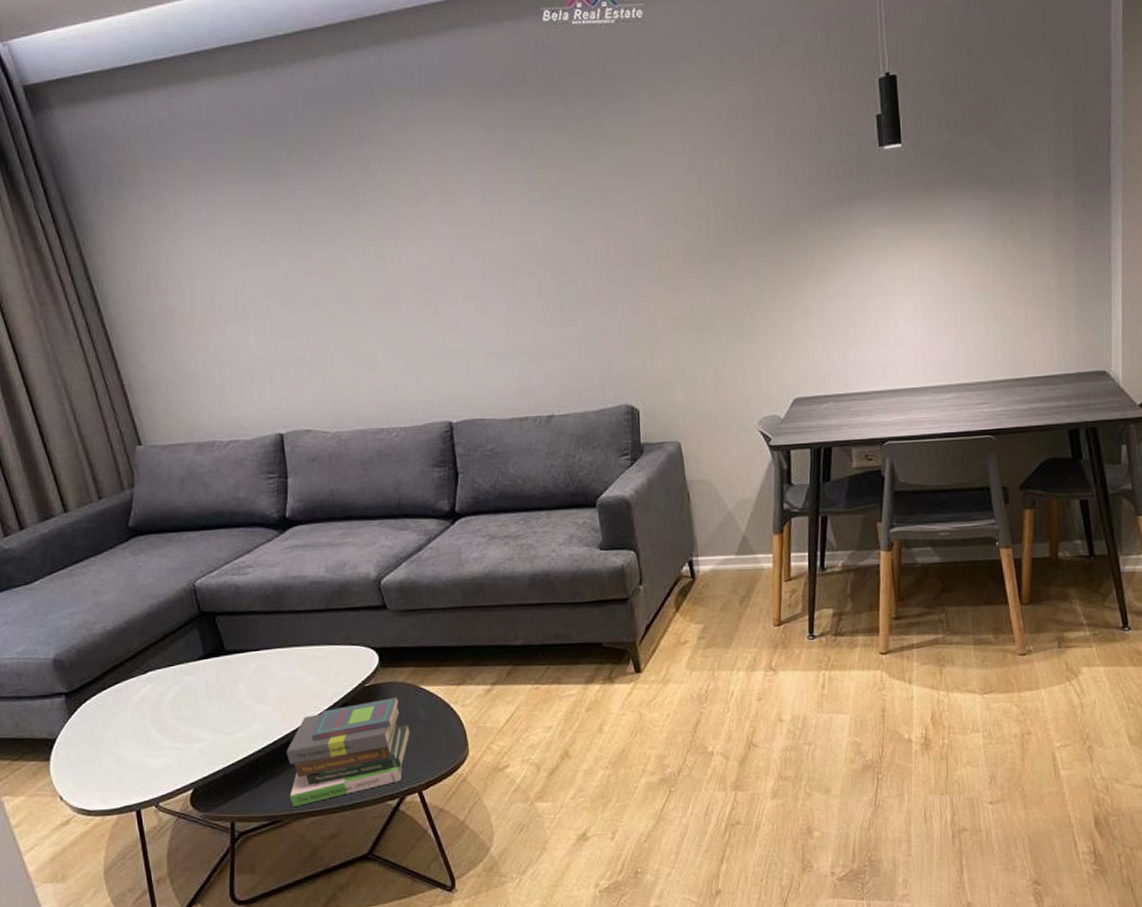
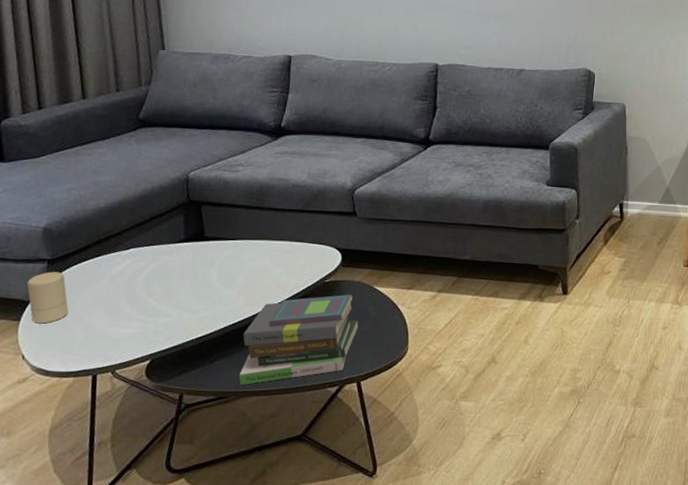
candle: none [48,705,98,762] -> present [27,272,69,324]

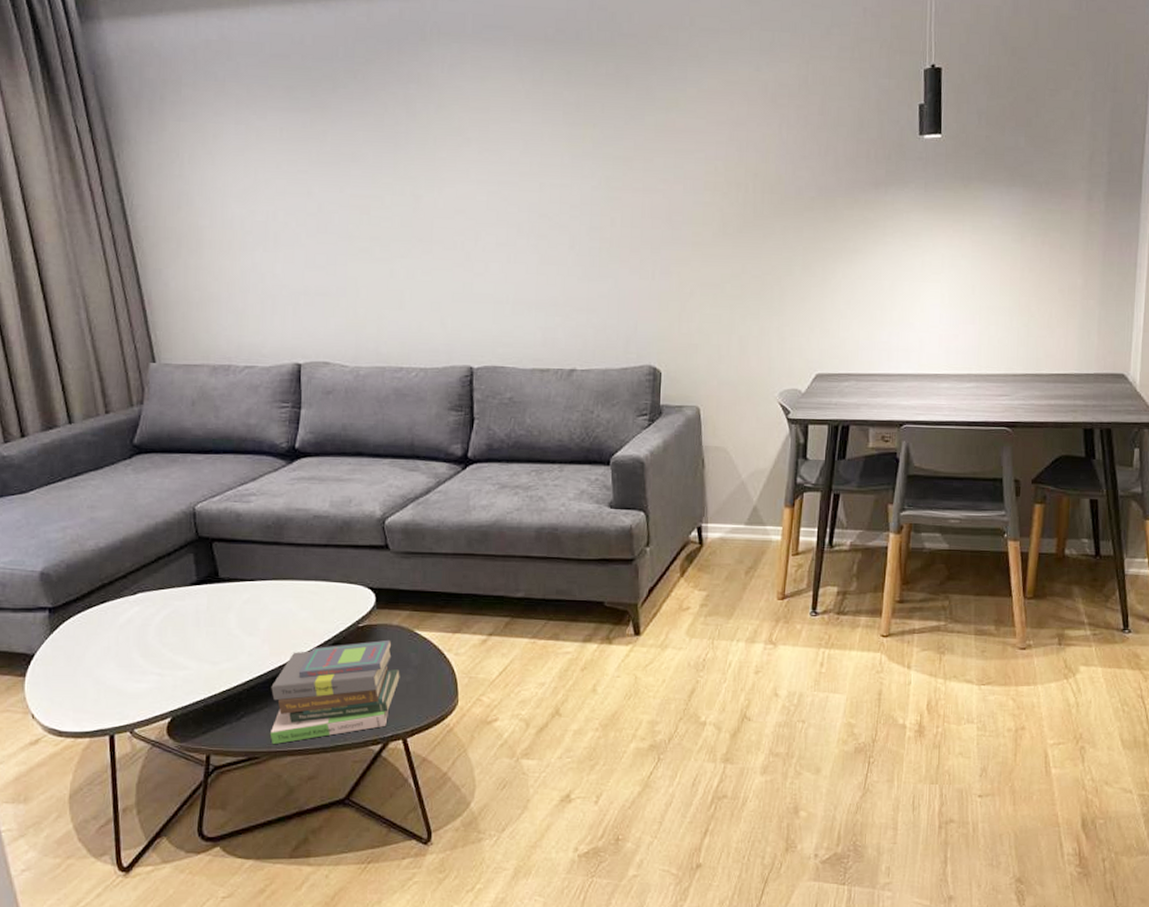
candle: present [27,272,69,324] -> none [28,621,77,679]

